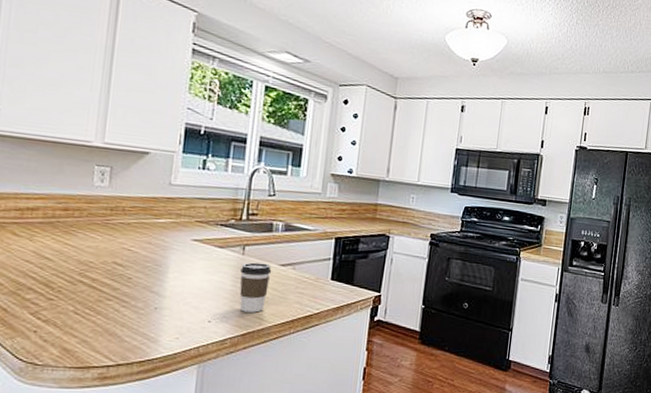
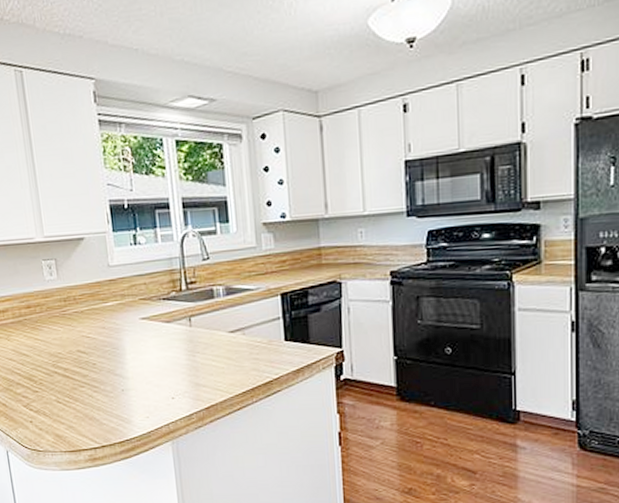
coffee cup: present [239,262,272,313] -> none [191,332,223,385]

